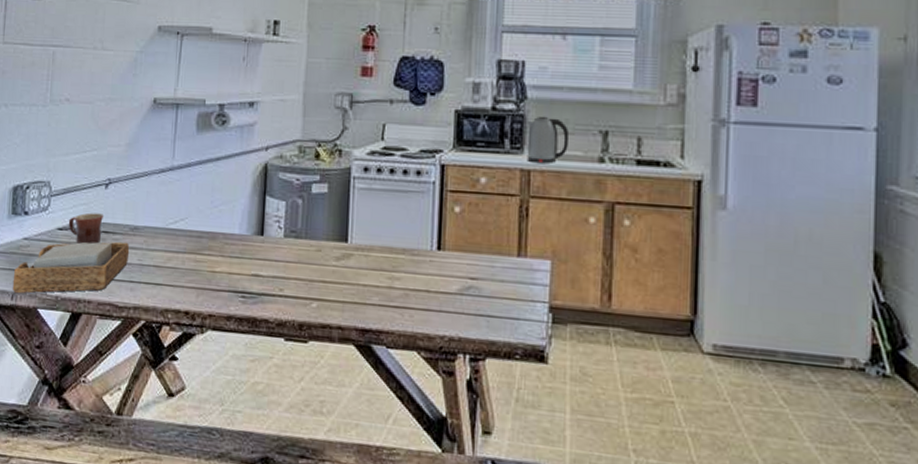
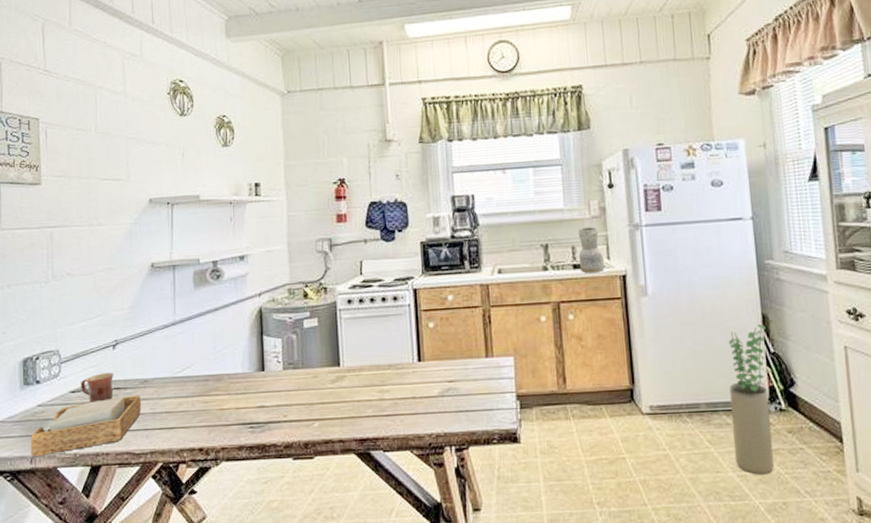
kettle: present [527,116,568,165] -> none [482,238,517,278]
ceramic pitcher: none [644,115,677,172] -> present [578,226,605,272]
vase: none [815,257,877,453] -> present [729,318,774,475]

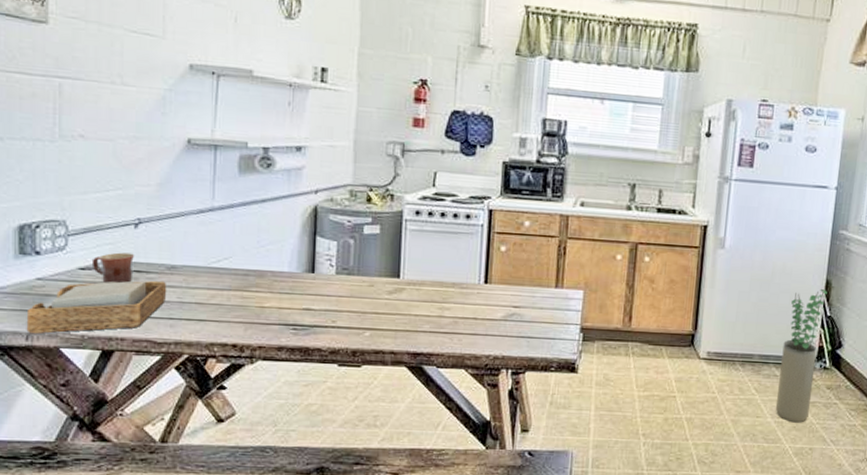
ceramic pitcher: present [578,226,605,272] -> none [663,172,689,219]

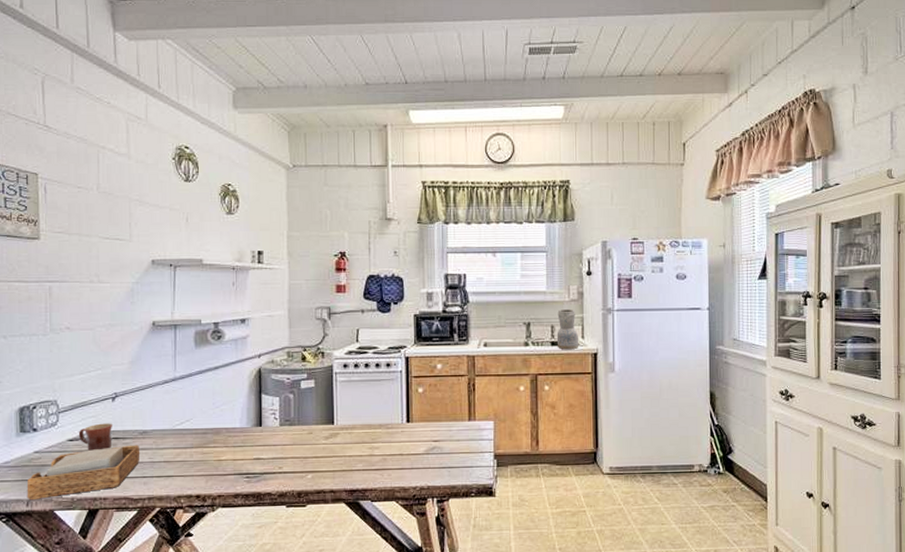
ceramic pitcher: none [663,172,689,219] -> present [556,308,579,349]
vase: present [775,283,828,423] -> none [677,395,713,527]

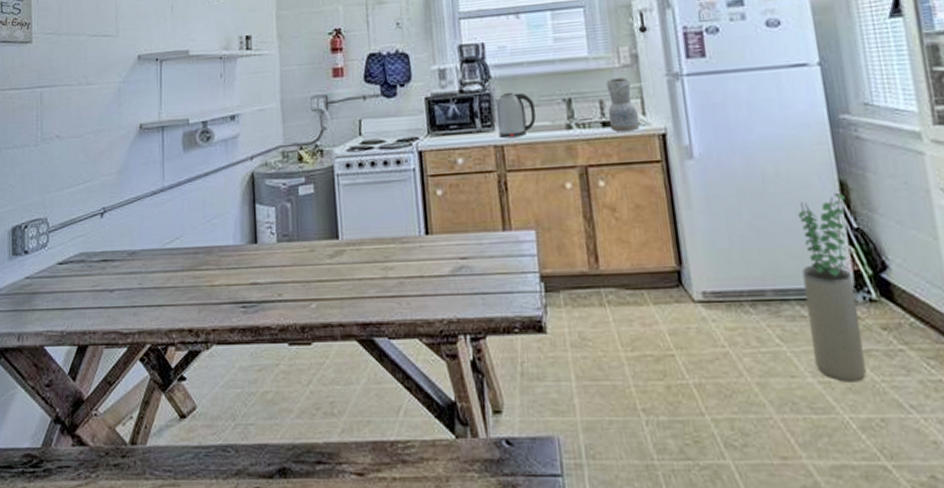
napkin holder: present [26,445,140,501] -> none [18,268,130,334]
mug: present [78,423,113,451] -> none [67,243,102,276]
kettle: none [471,314,501,351] -> present [495,92,536,139]
vase: none [677,395,713,527] -> present [799,185,866,382]

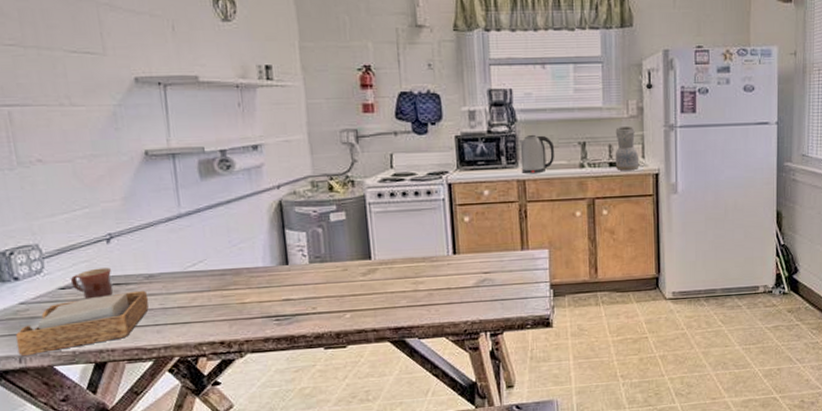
napkin holder: none [18,268,130,334] -> present [15,290,149,357]
mug: none [67,243,102,276] -> present [70,267,114,299]
vase: present [799,185,866,382] -> none [742,214,779,348]

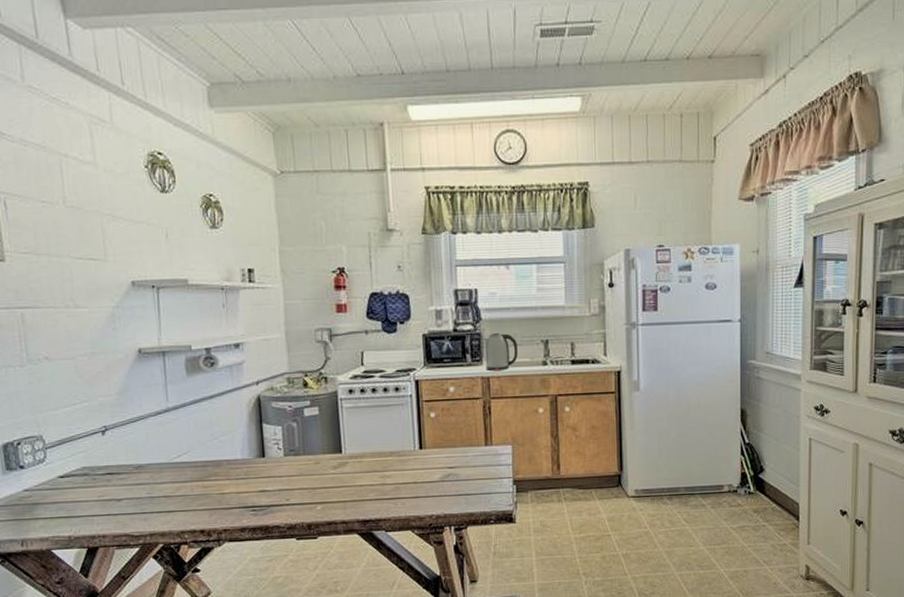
napkin holder: present [15,290,149,357] -> none [19,480,138,540]
mug: present [70,267,114,299] -> none [68,458,107,487]
ceramic pitcher: present [615,125,640,170] -> none [577,324,602,368]

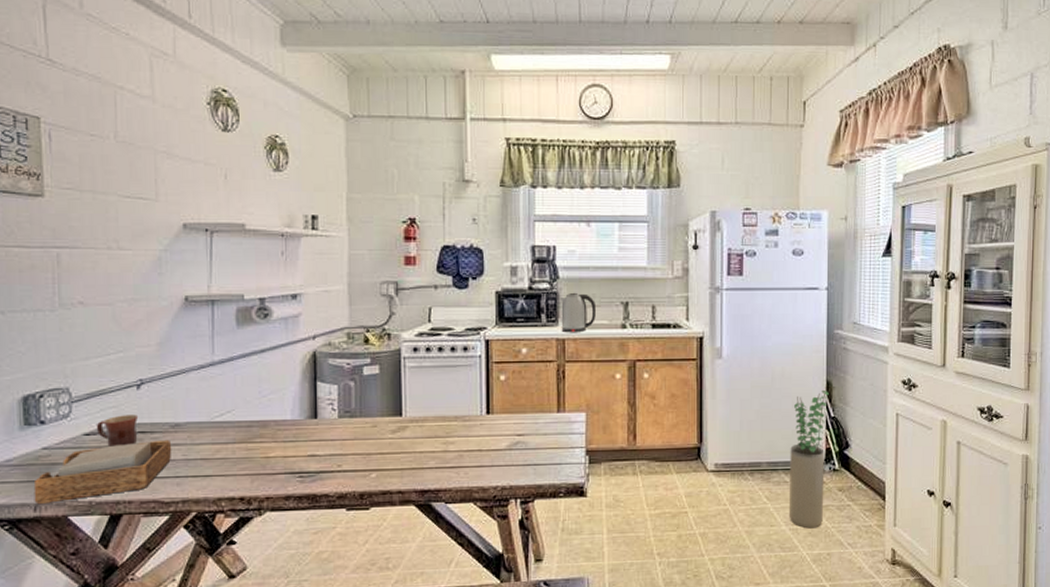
napkin holder: none [19,480,138,540] -> present [33,439,172,505]
mug: none [68,458,107,487] -> present [96,414,139,447]
vase: none [706,412,743,548] -> present [788,384,829,529]

